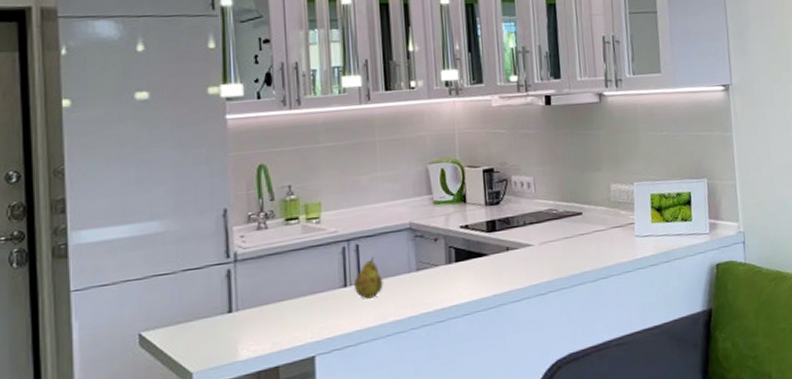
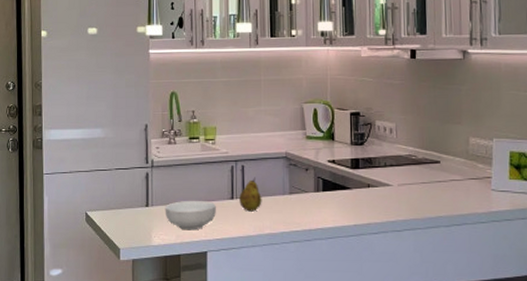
cereal bowl: none [255,294,325,334] -> present [165,200,216,230]

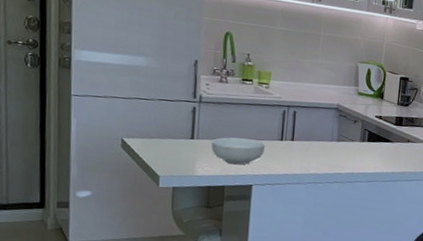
fruit: present [239,177,262,212] -> none [288,123,311,154]

